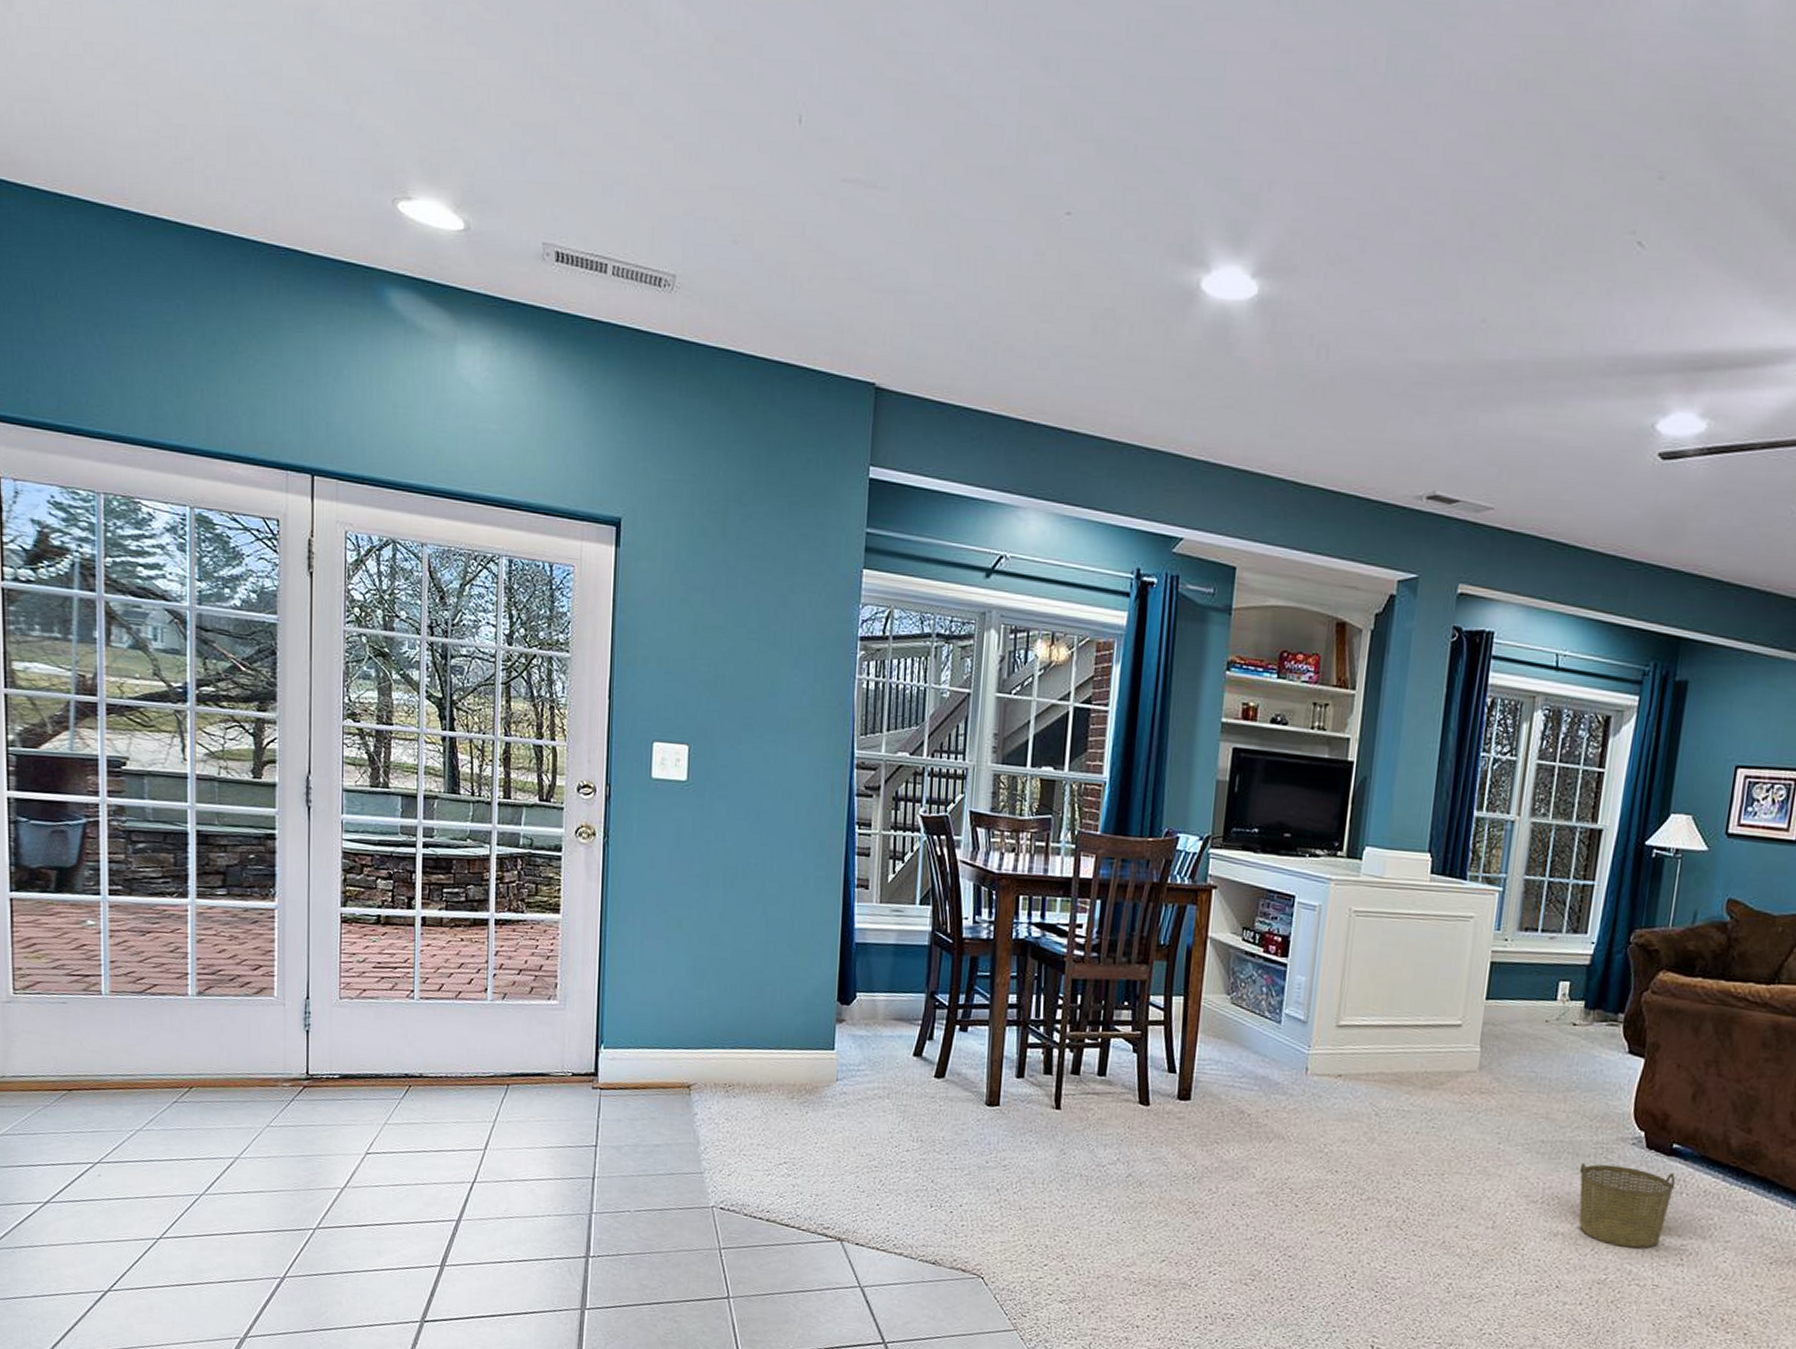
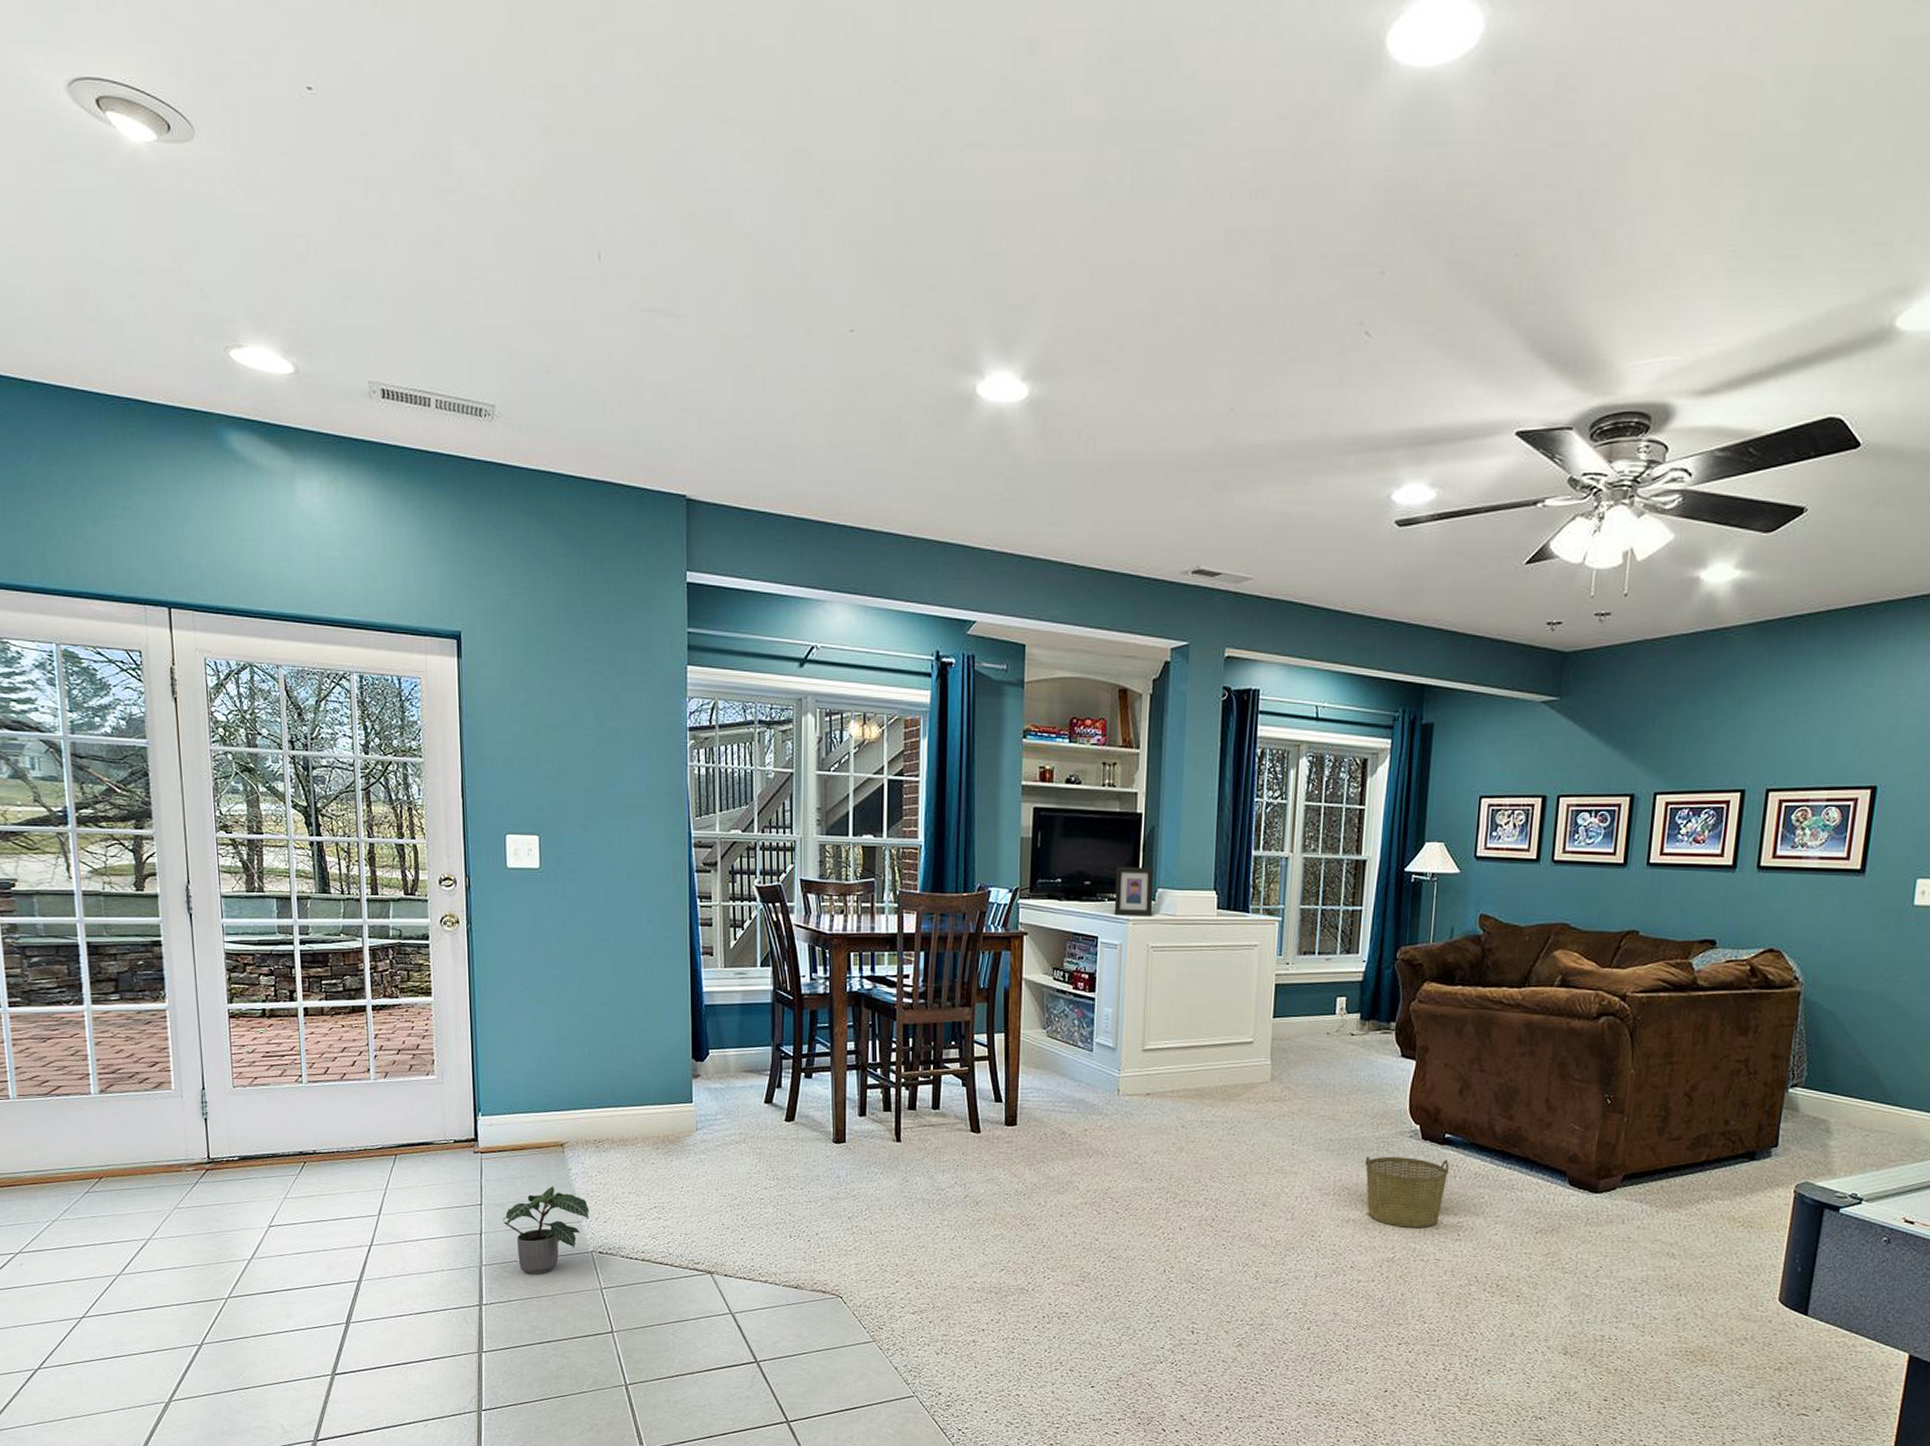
potted plant: none [618,1130,713,1228] -> present [503,1185,590,1274]
picture frame: none [1314,818,1363,878] -> present [1114,866,1154,917]

